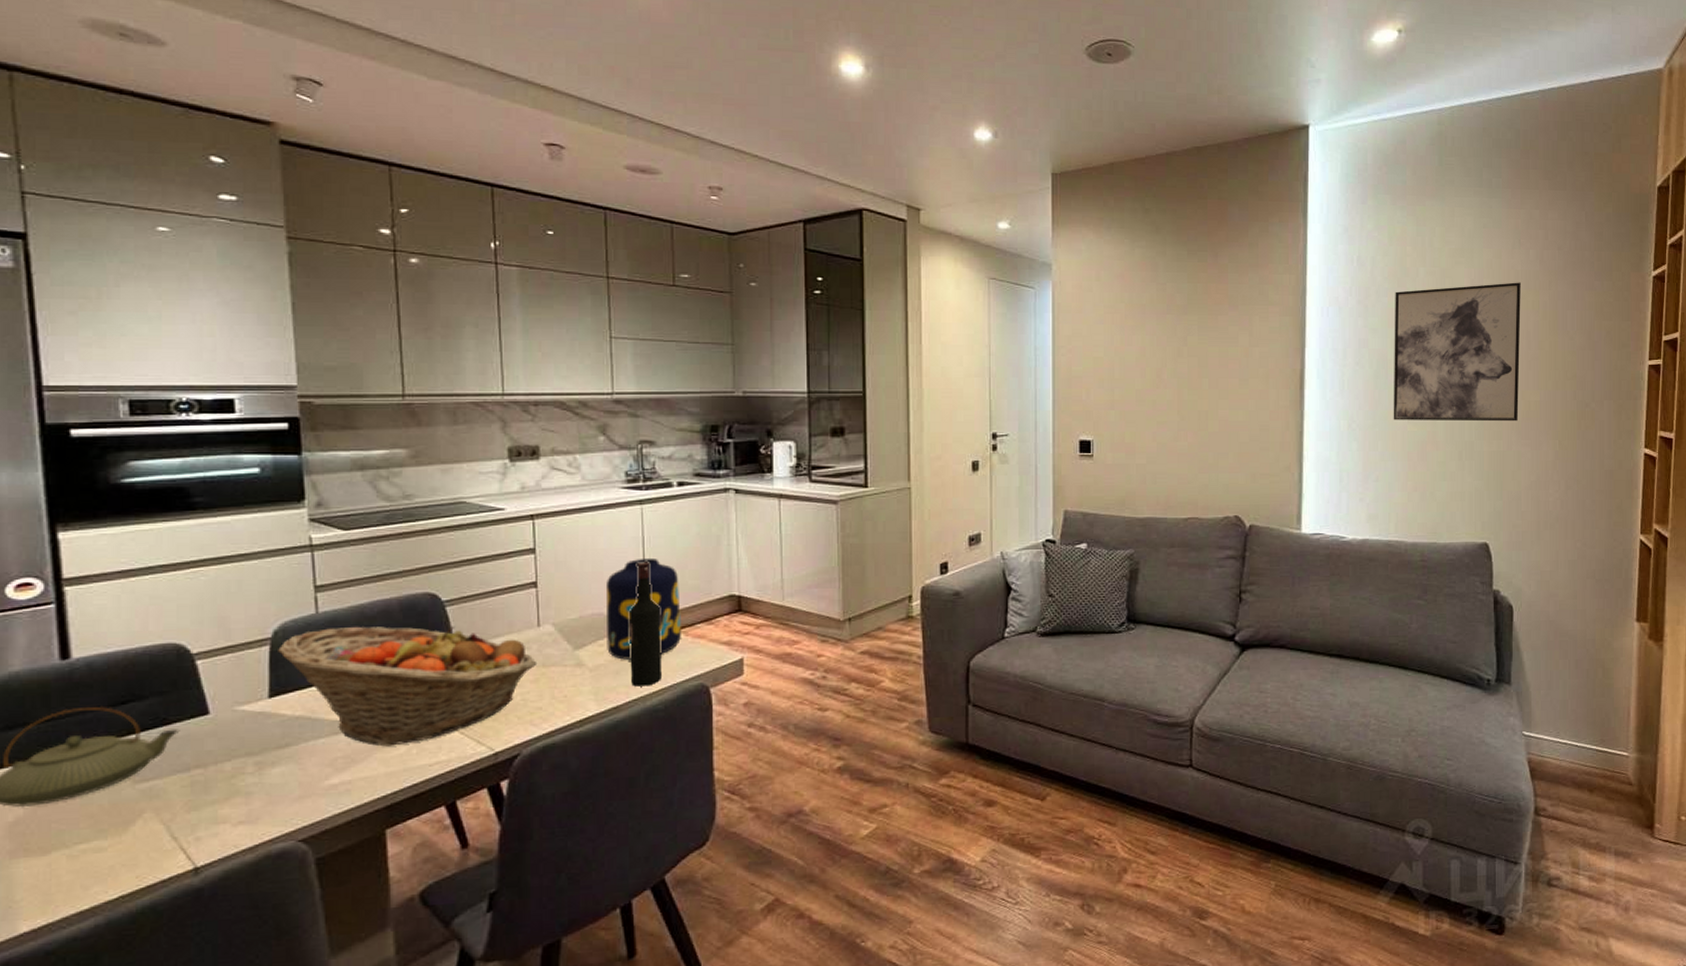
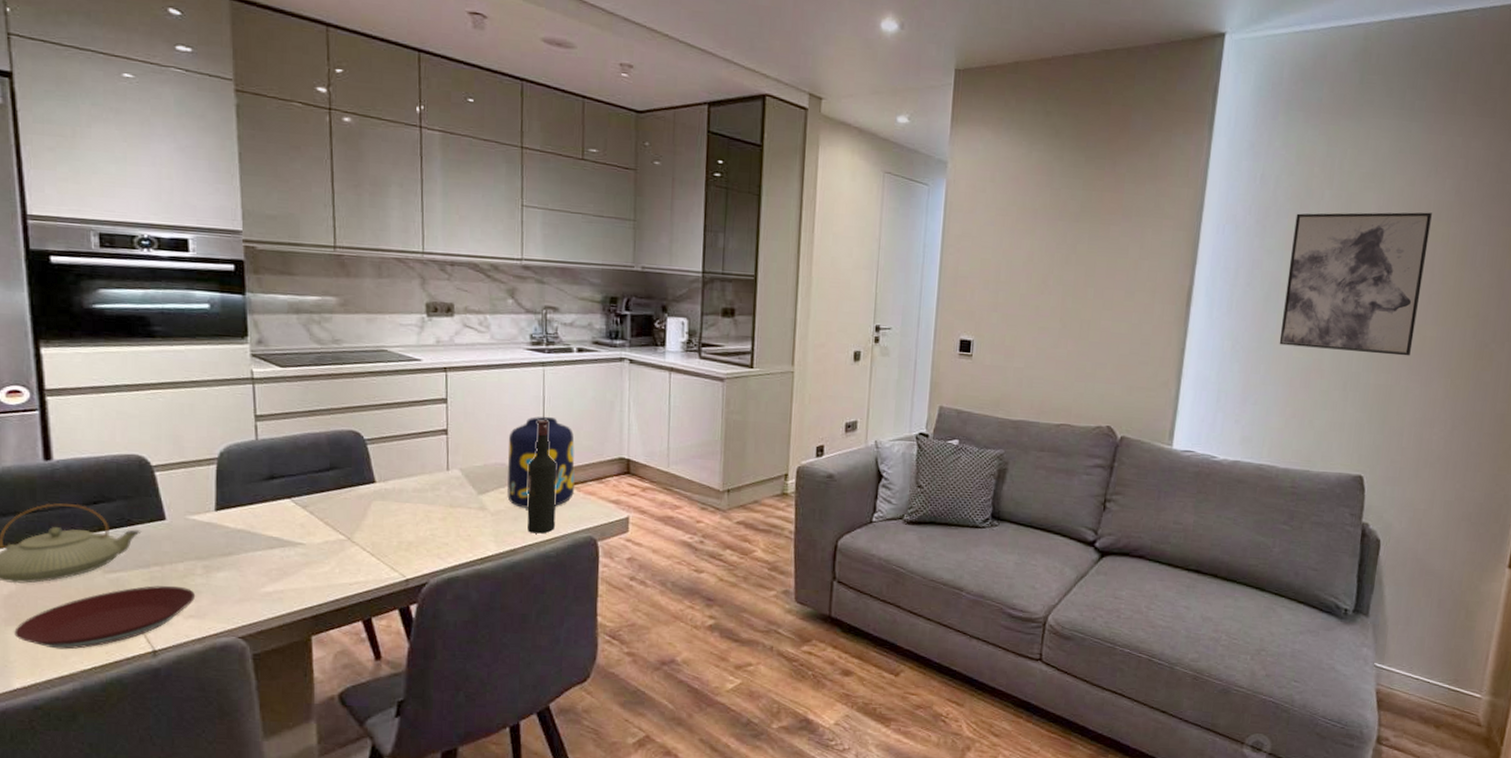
plate: none [21,789,245,880] -> present [14,585,195,650]
fruit basket: present [278,626,538,747] -> none [223,454,446,564]

